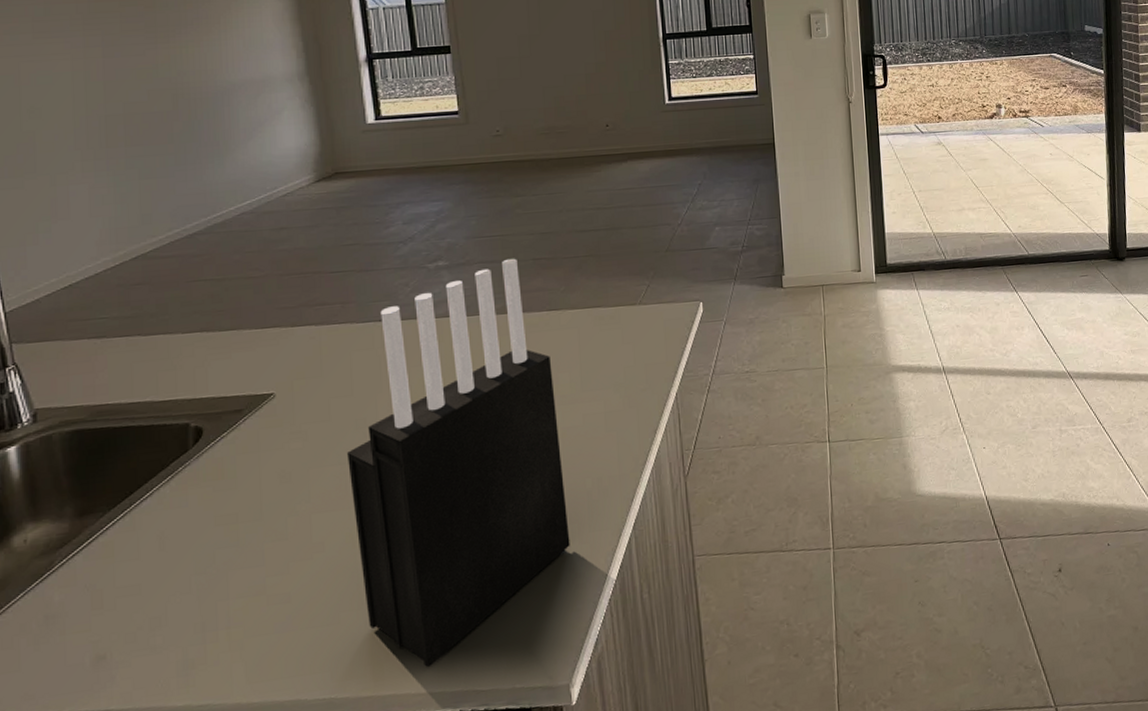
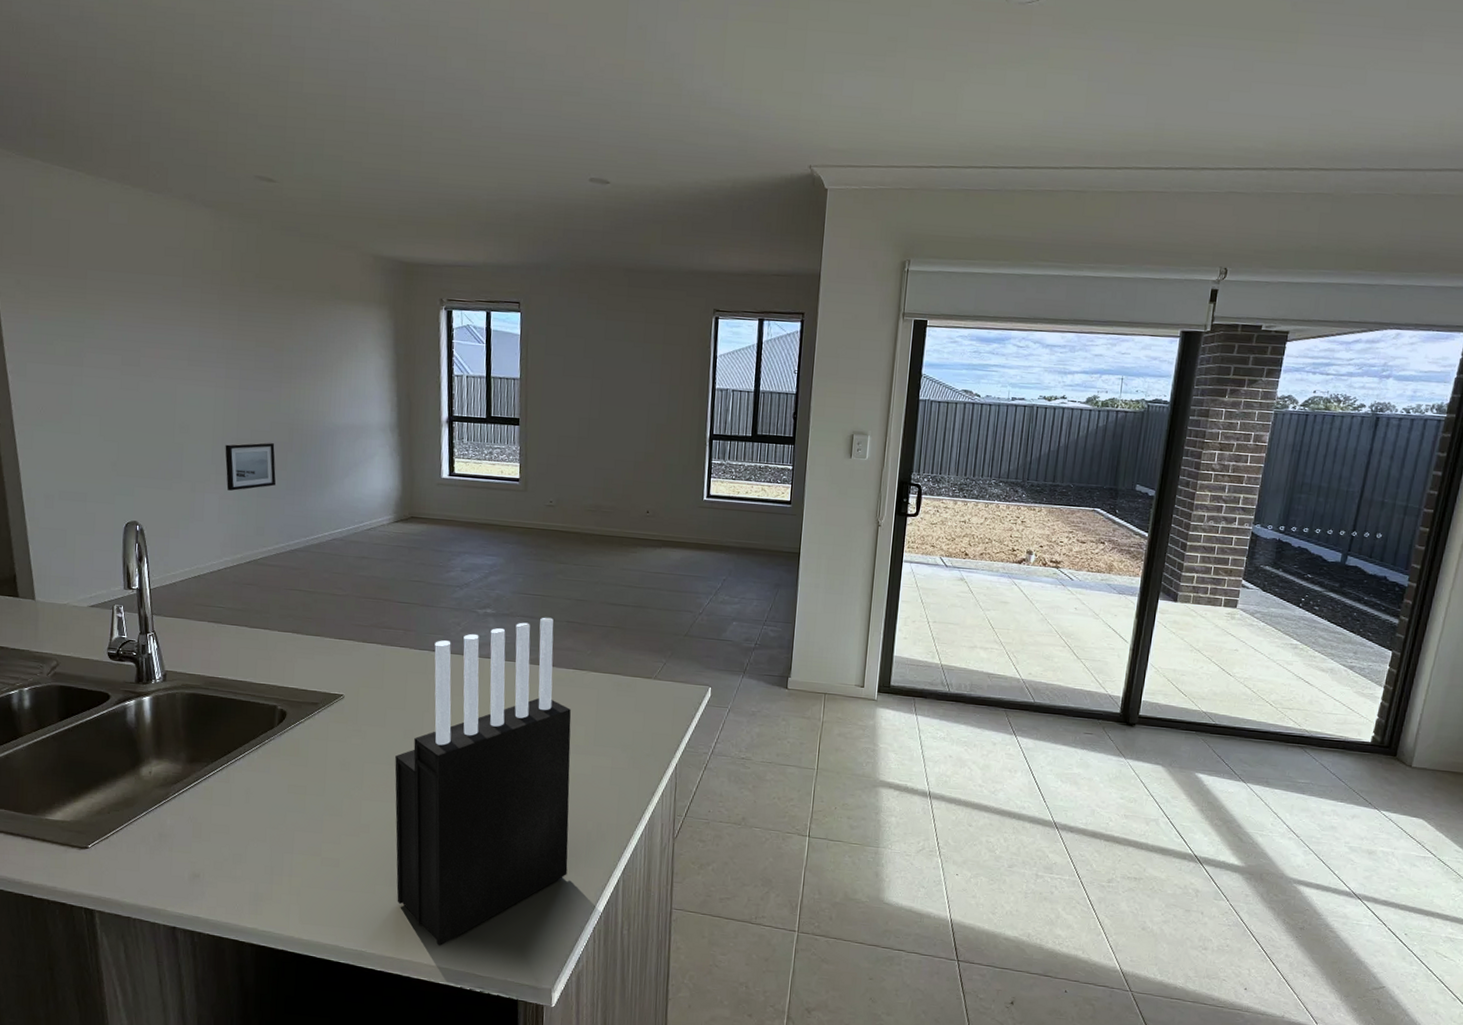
wall art: none [91,114,162,178] -> present [225,442,276,491]

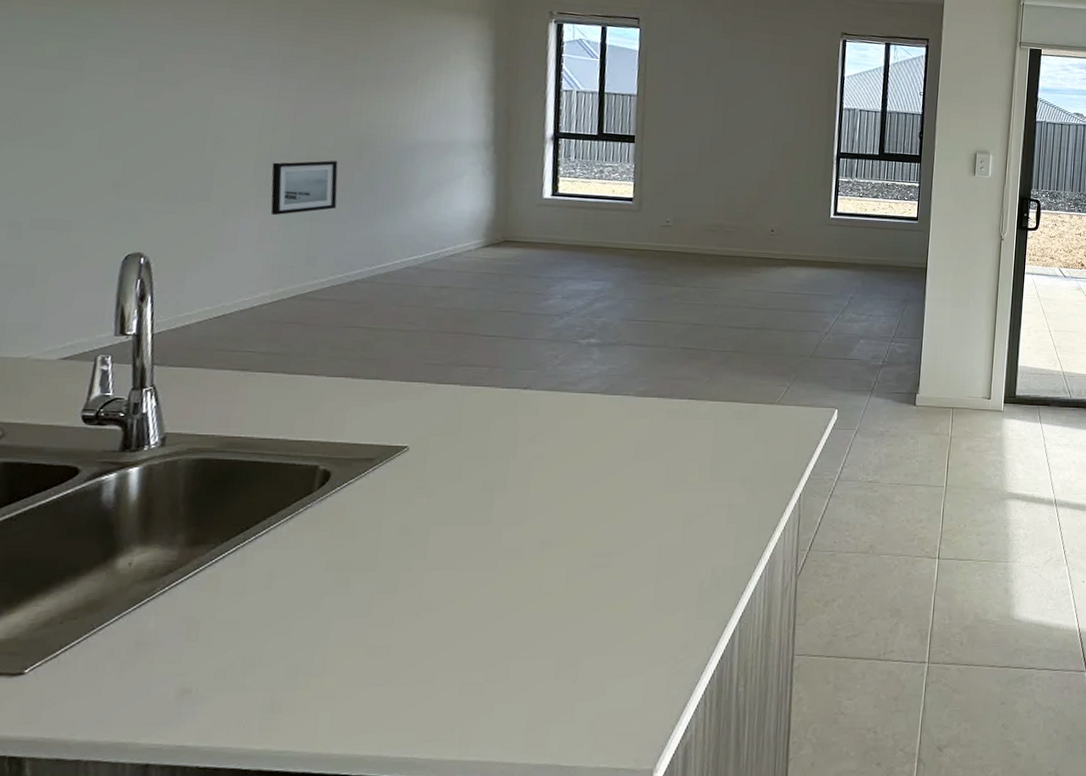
knife block: present [395,617,571,947] -> none [463,344,685,738]

